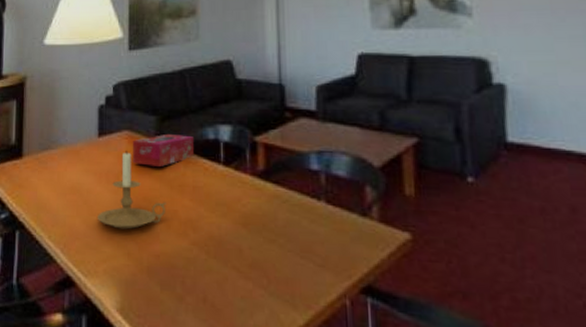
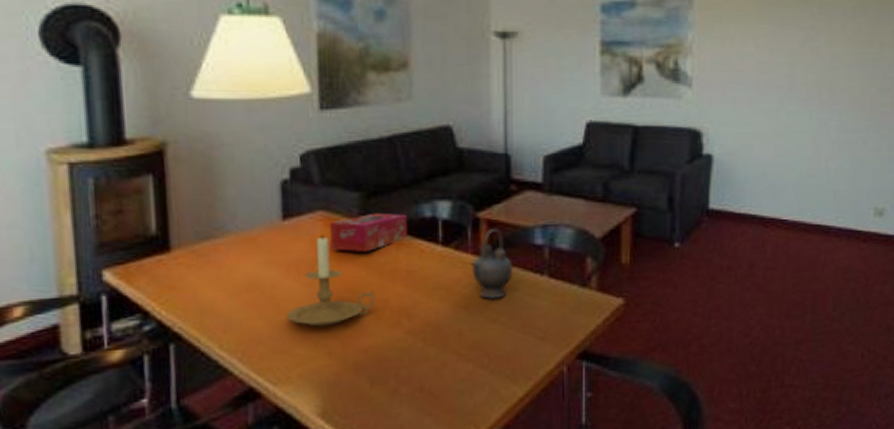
teapot: none [248,151,290,220] -> present [469,227,513,299]

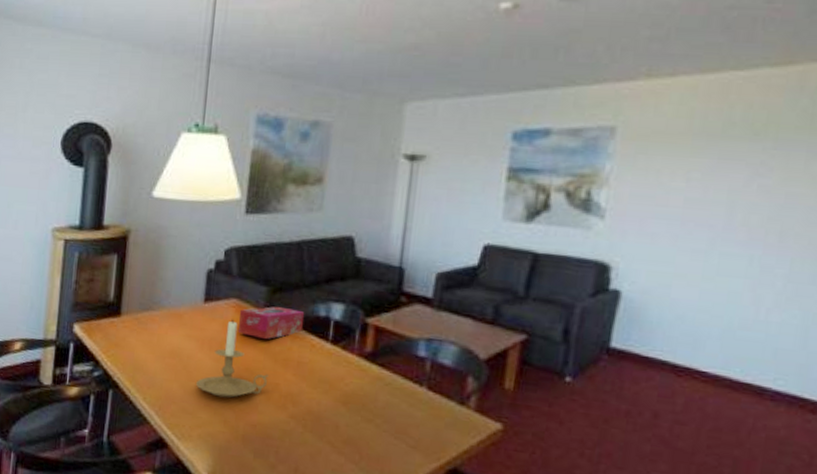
teapot: present [469,227,513,299] -> none [353,334,395,401]

